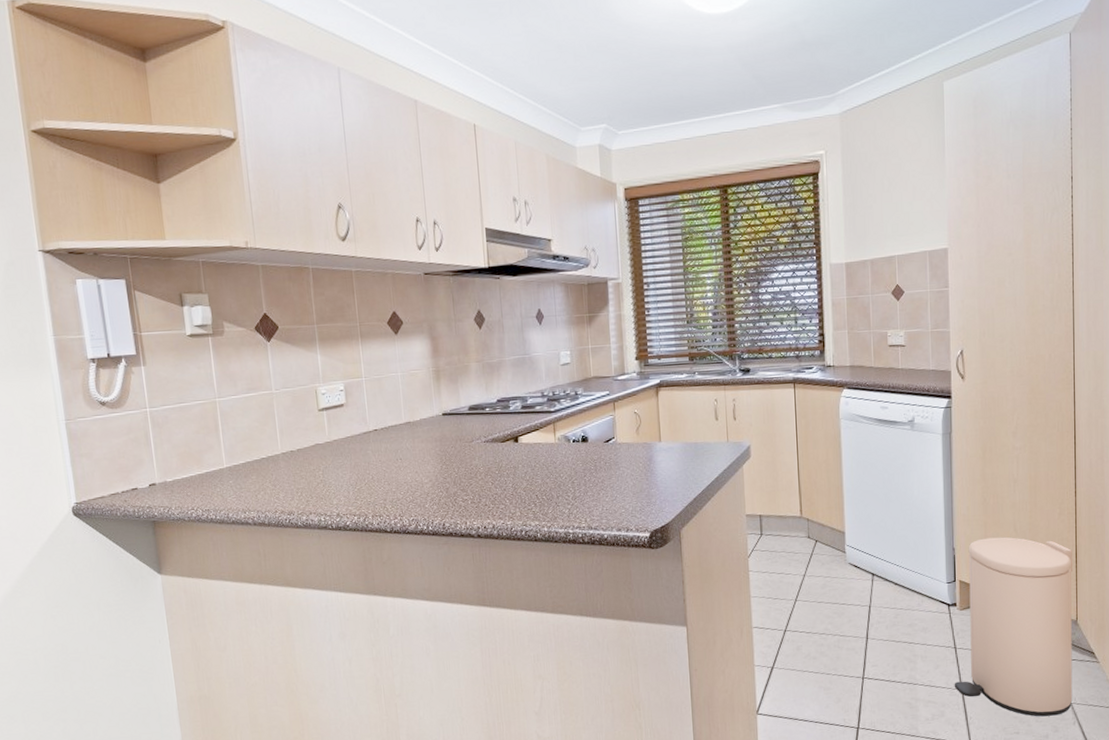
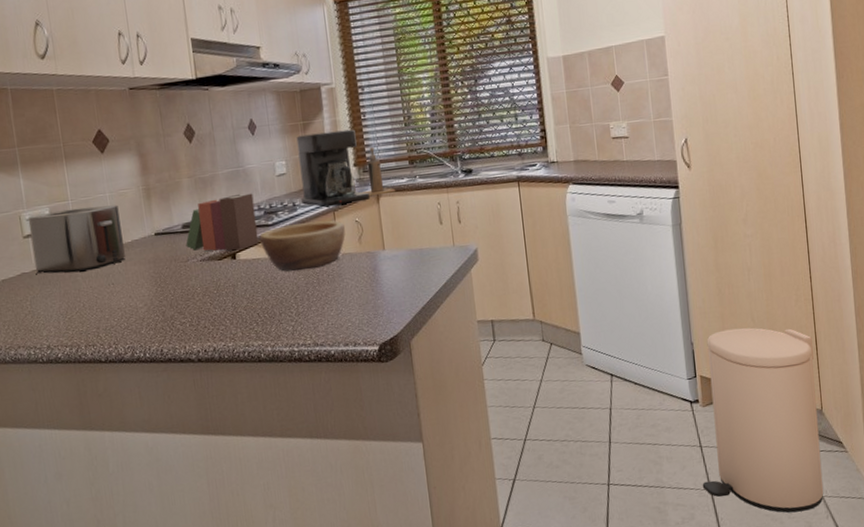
toaster: none [323,384,414,447] -> present [28,204,126,275]
books: none [471,380,541,435] -> present [185,193,259,251]
bowl: none [542,410,624,457] -> present [260,221,346,272]
coffee maker: none [582,324,649,398] -> present [296,129,370,208]
soap dispenser: none [641,341,675,390] -> present [361,146,396,197]

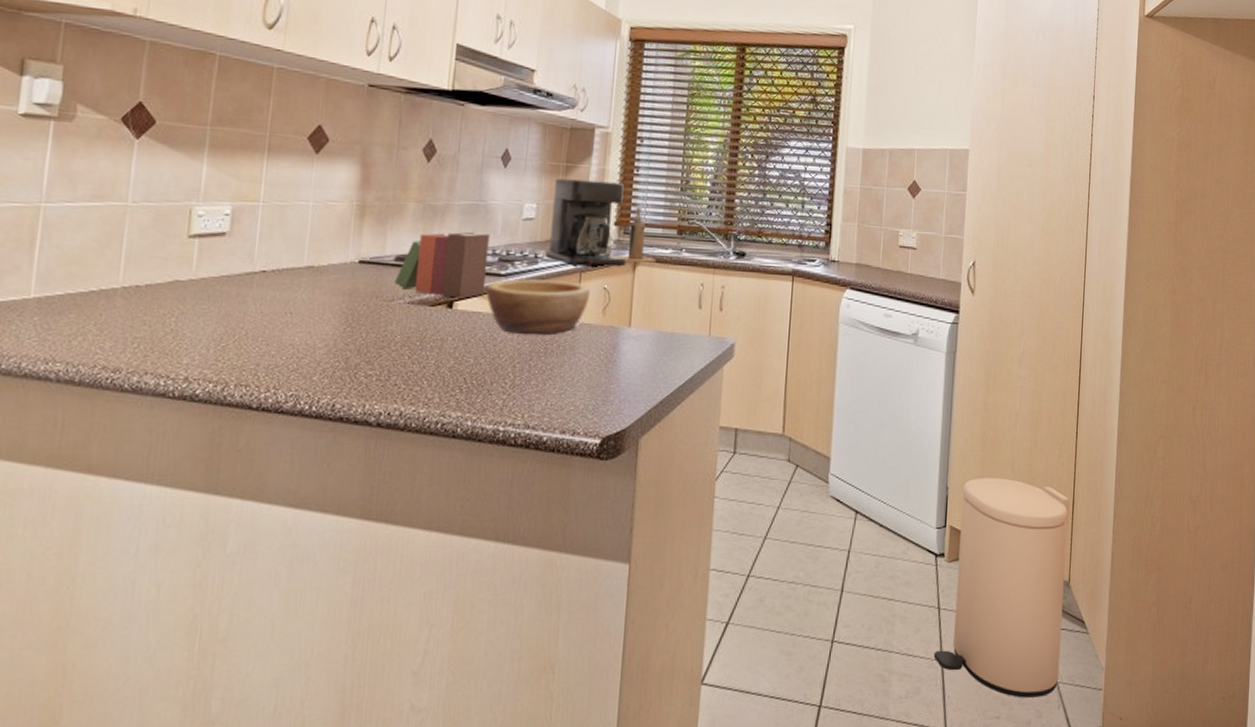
toaster: present [28,204,126,275] -> none [193,211,321,293]

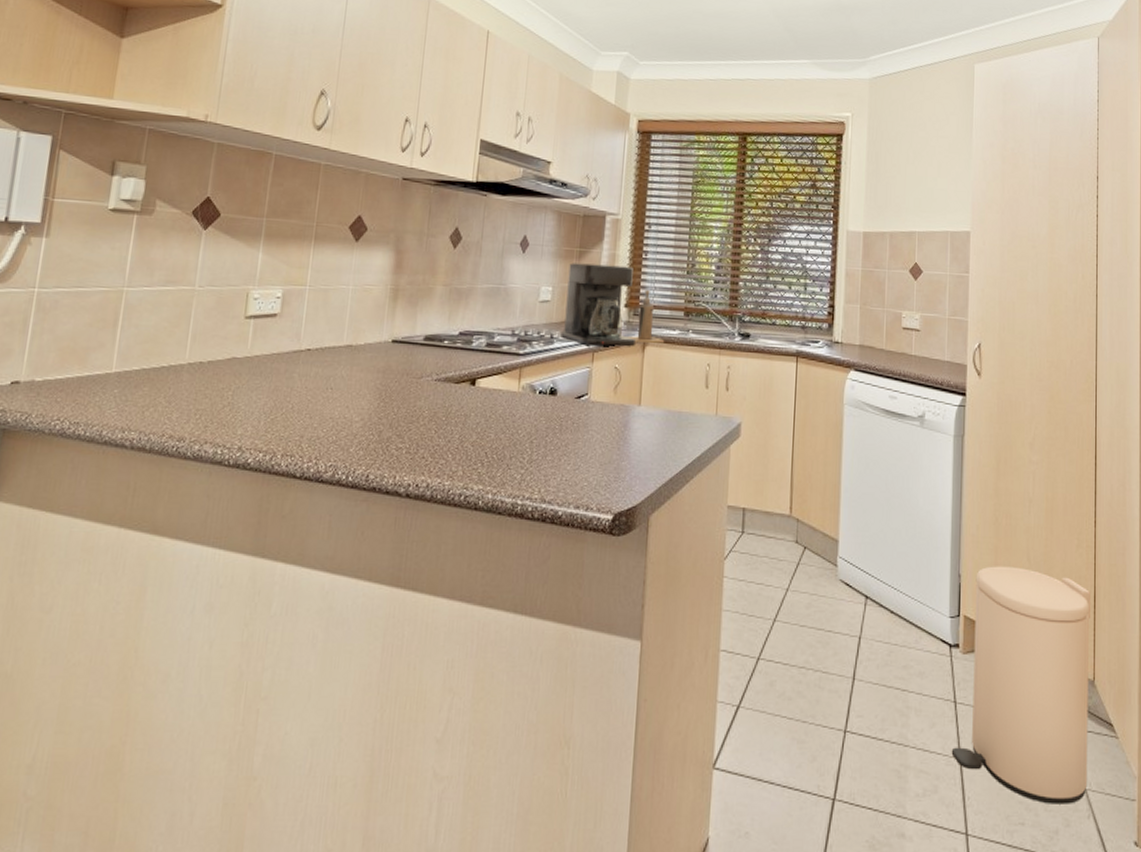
books: present [394,232,490,299] -> none [423,314,510,376]
bowl: present [486,278,590,336] -> none [506,357,602,413]

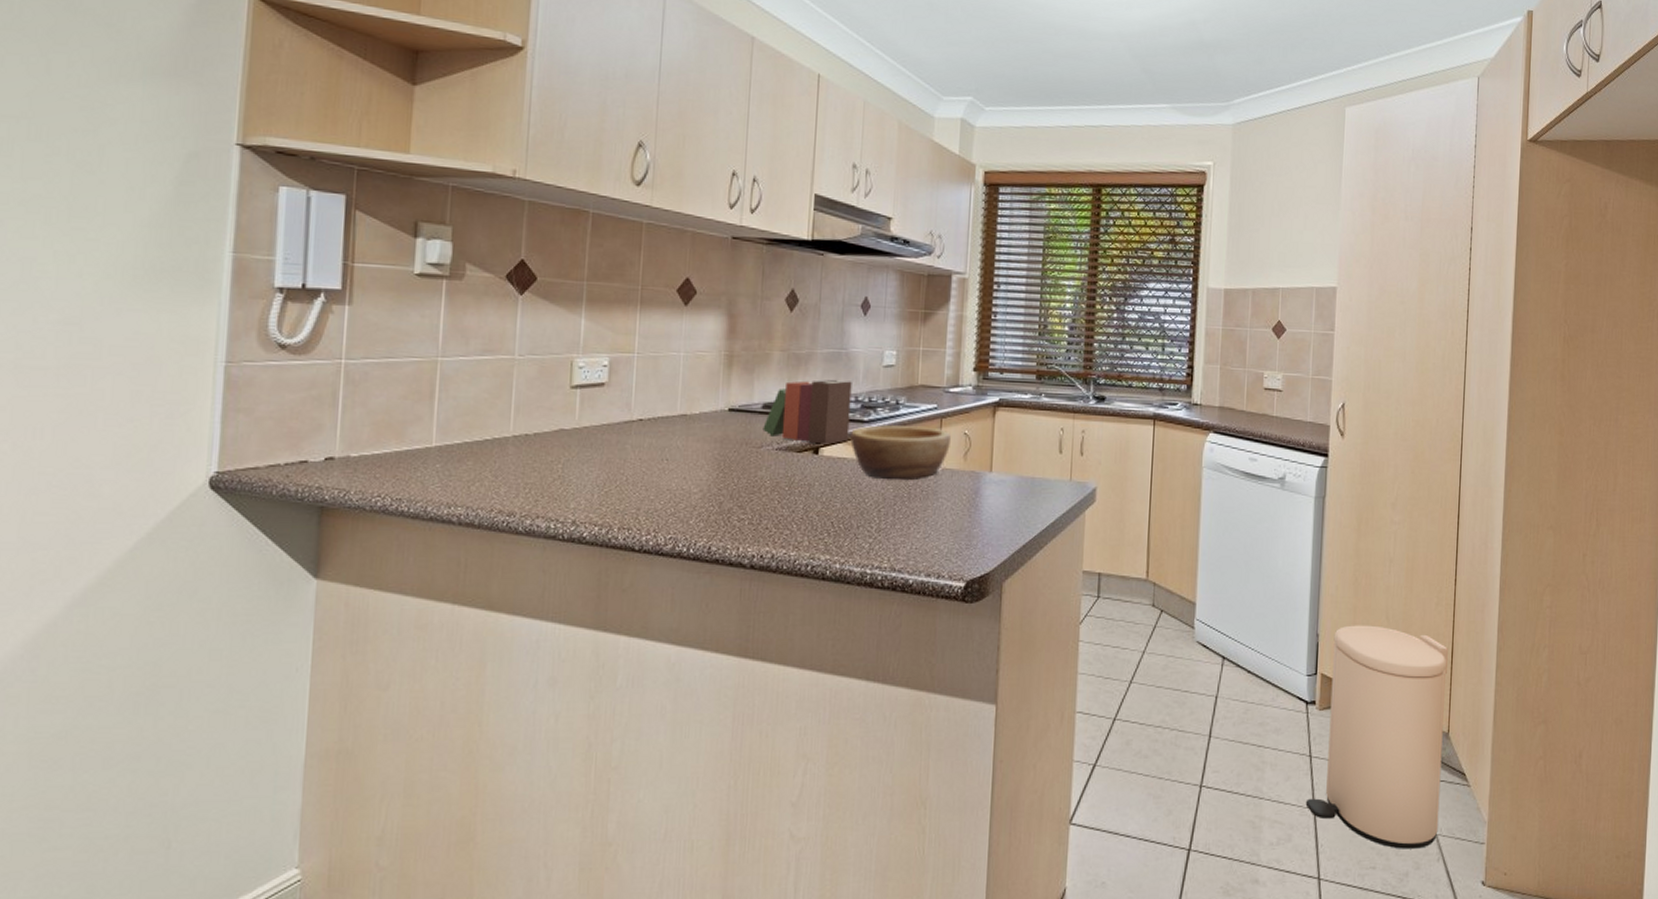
books: none [423,314,510,376] -> present [762,380,852,445]
bowl: none [506,357,602,413] -> present [850,424,951,481]
coffee maker: present [561,263,635,347] -> none [907,325,985,412]
soap dispenser: present [627,289,665,344] -> none [976,352,1017,408]

